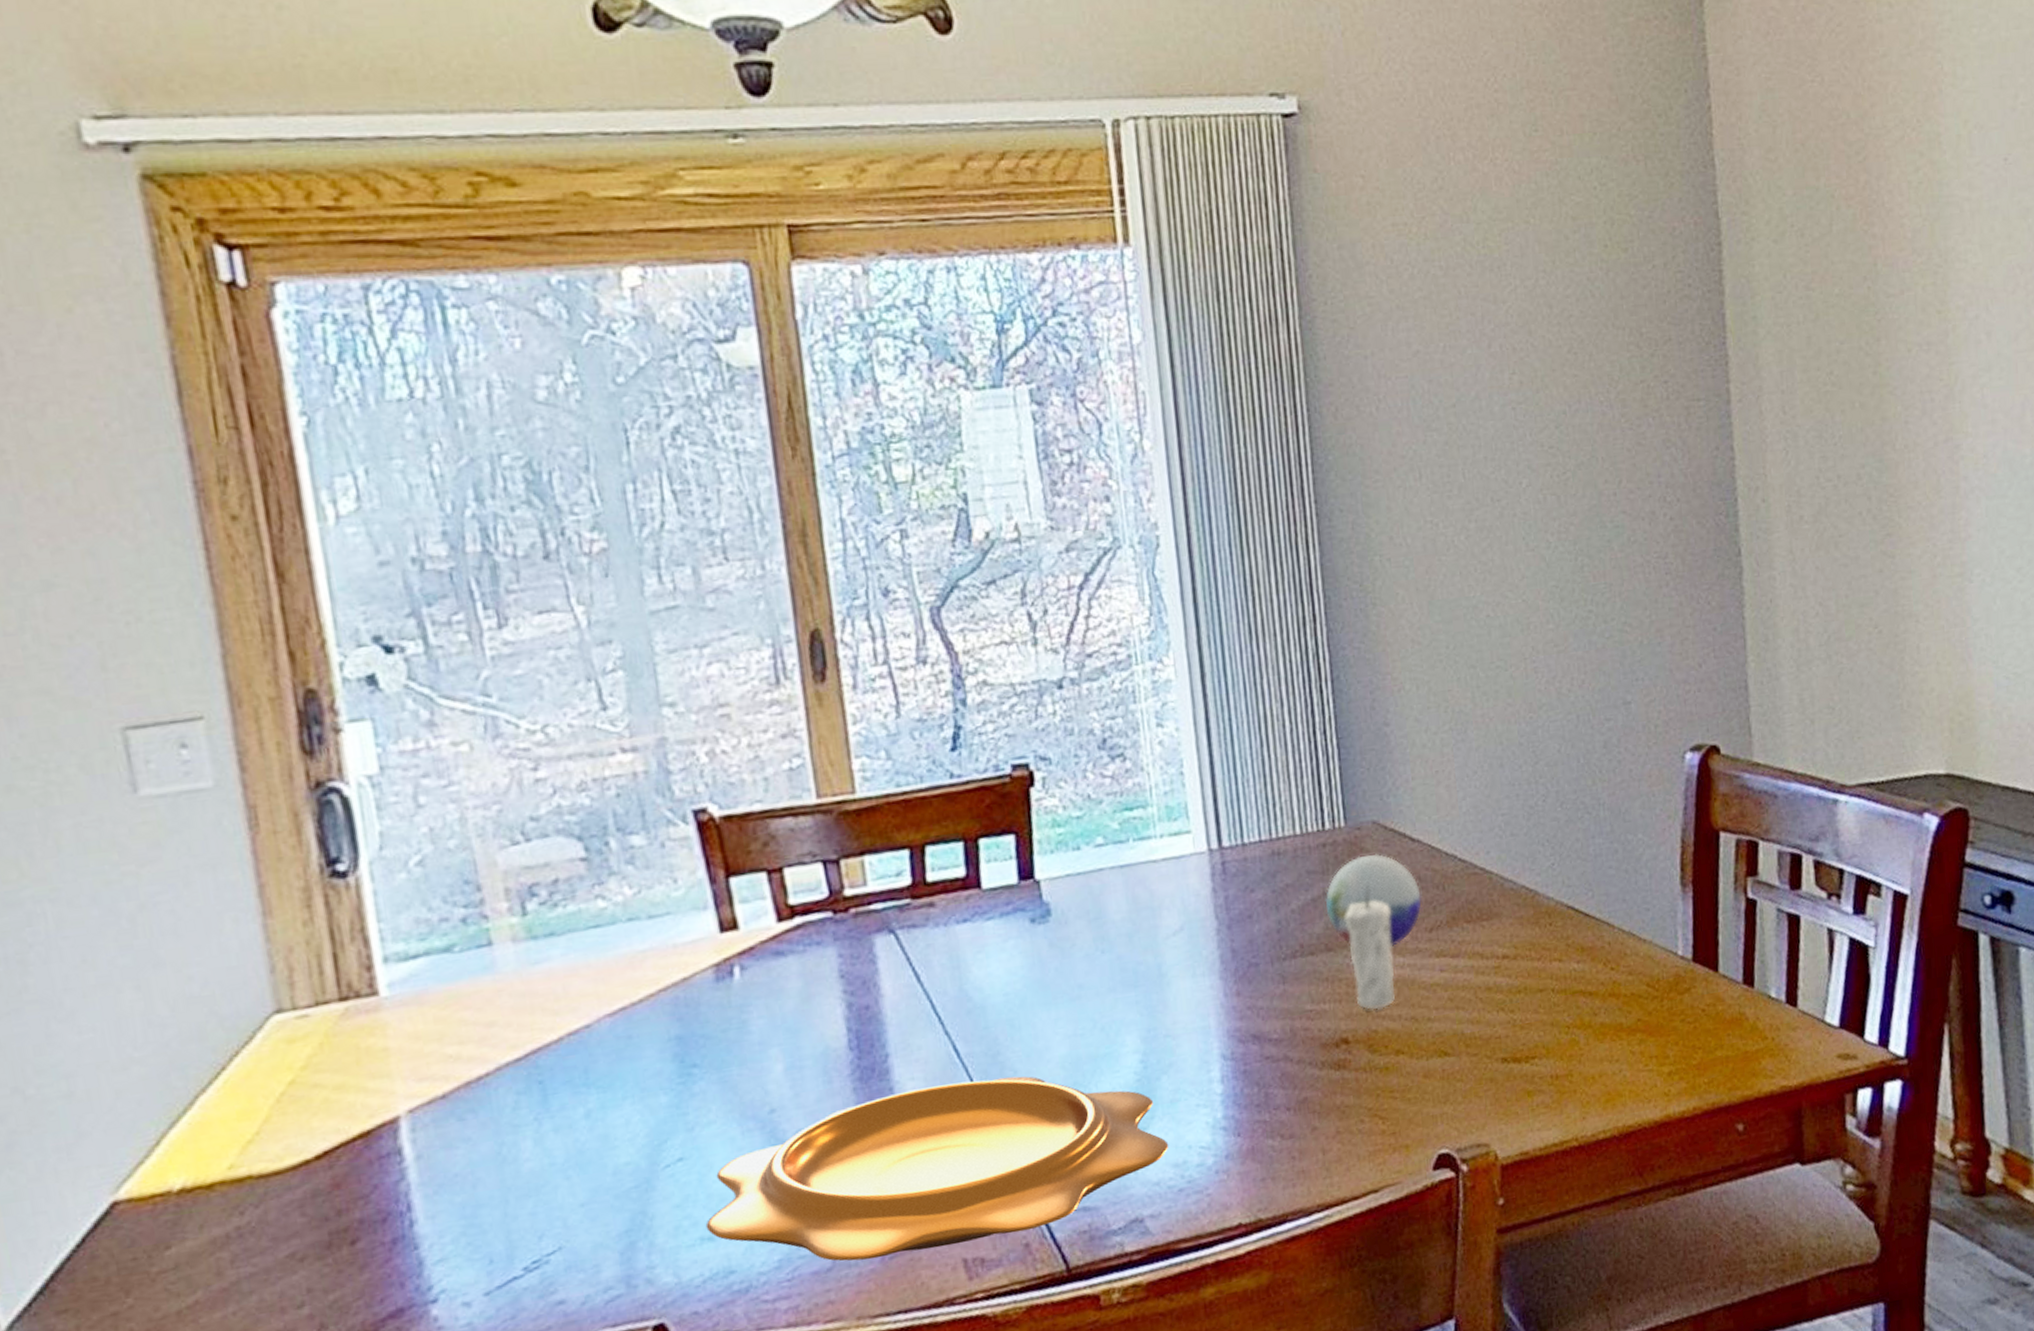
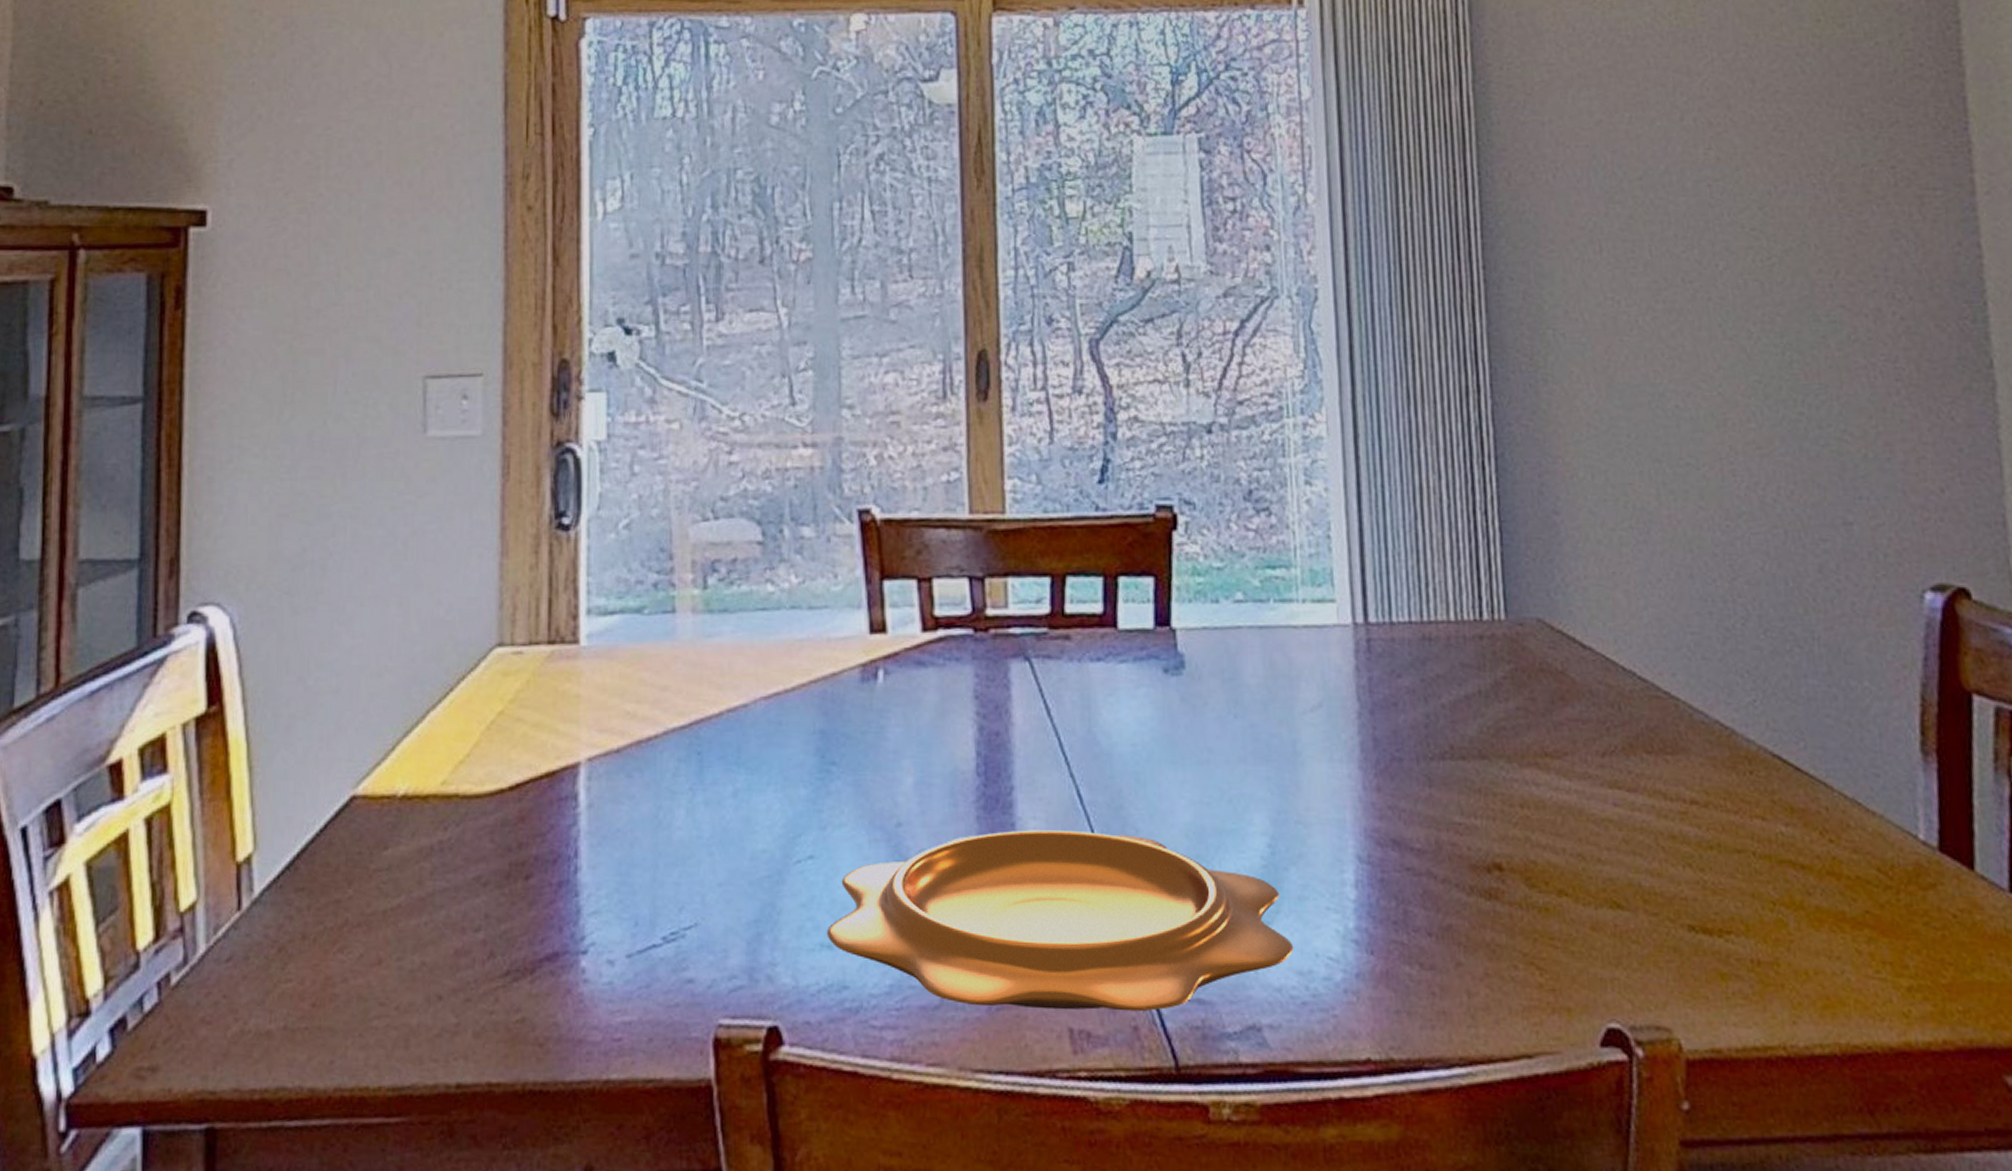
decorative orb: present [1325,853,1422,948] -> none [1480,655,1593,767]
candle: present [1343,884,1396,1010] -> none [1501,689,1560,837]

